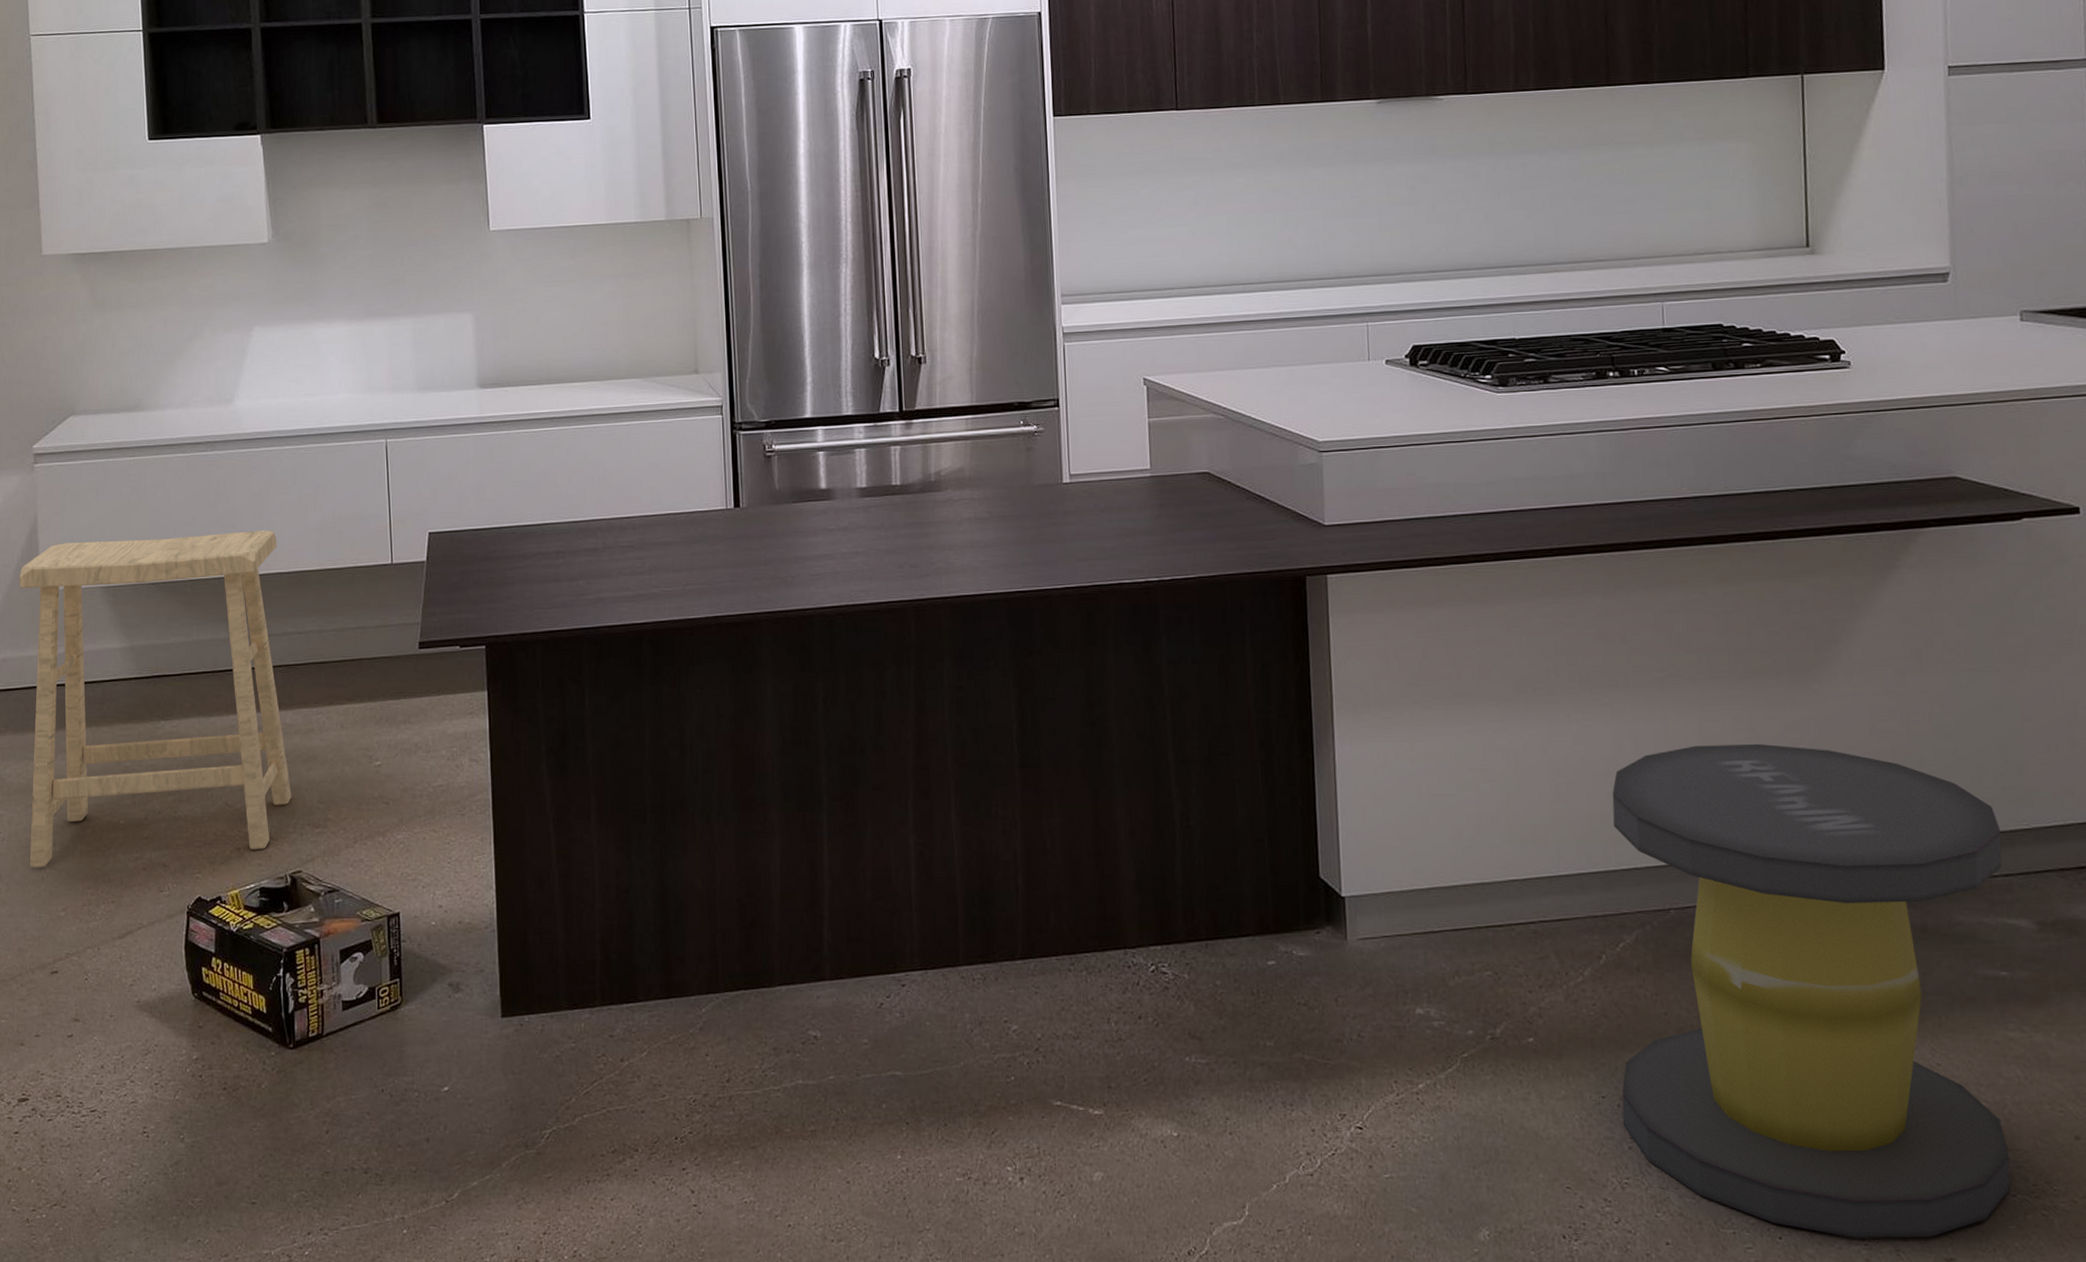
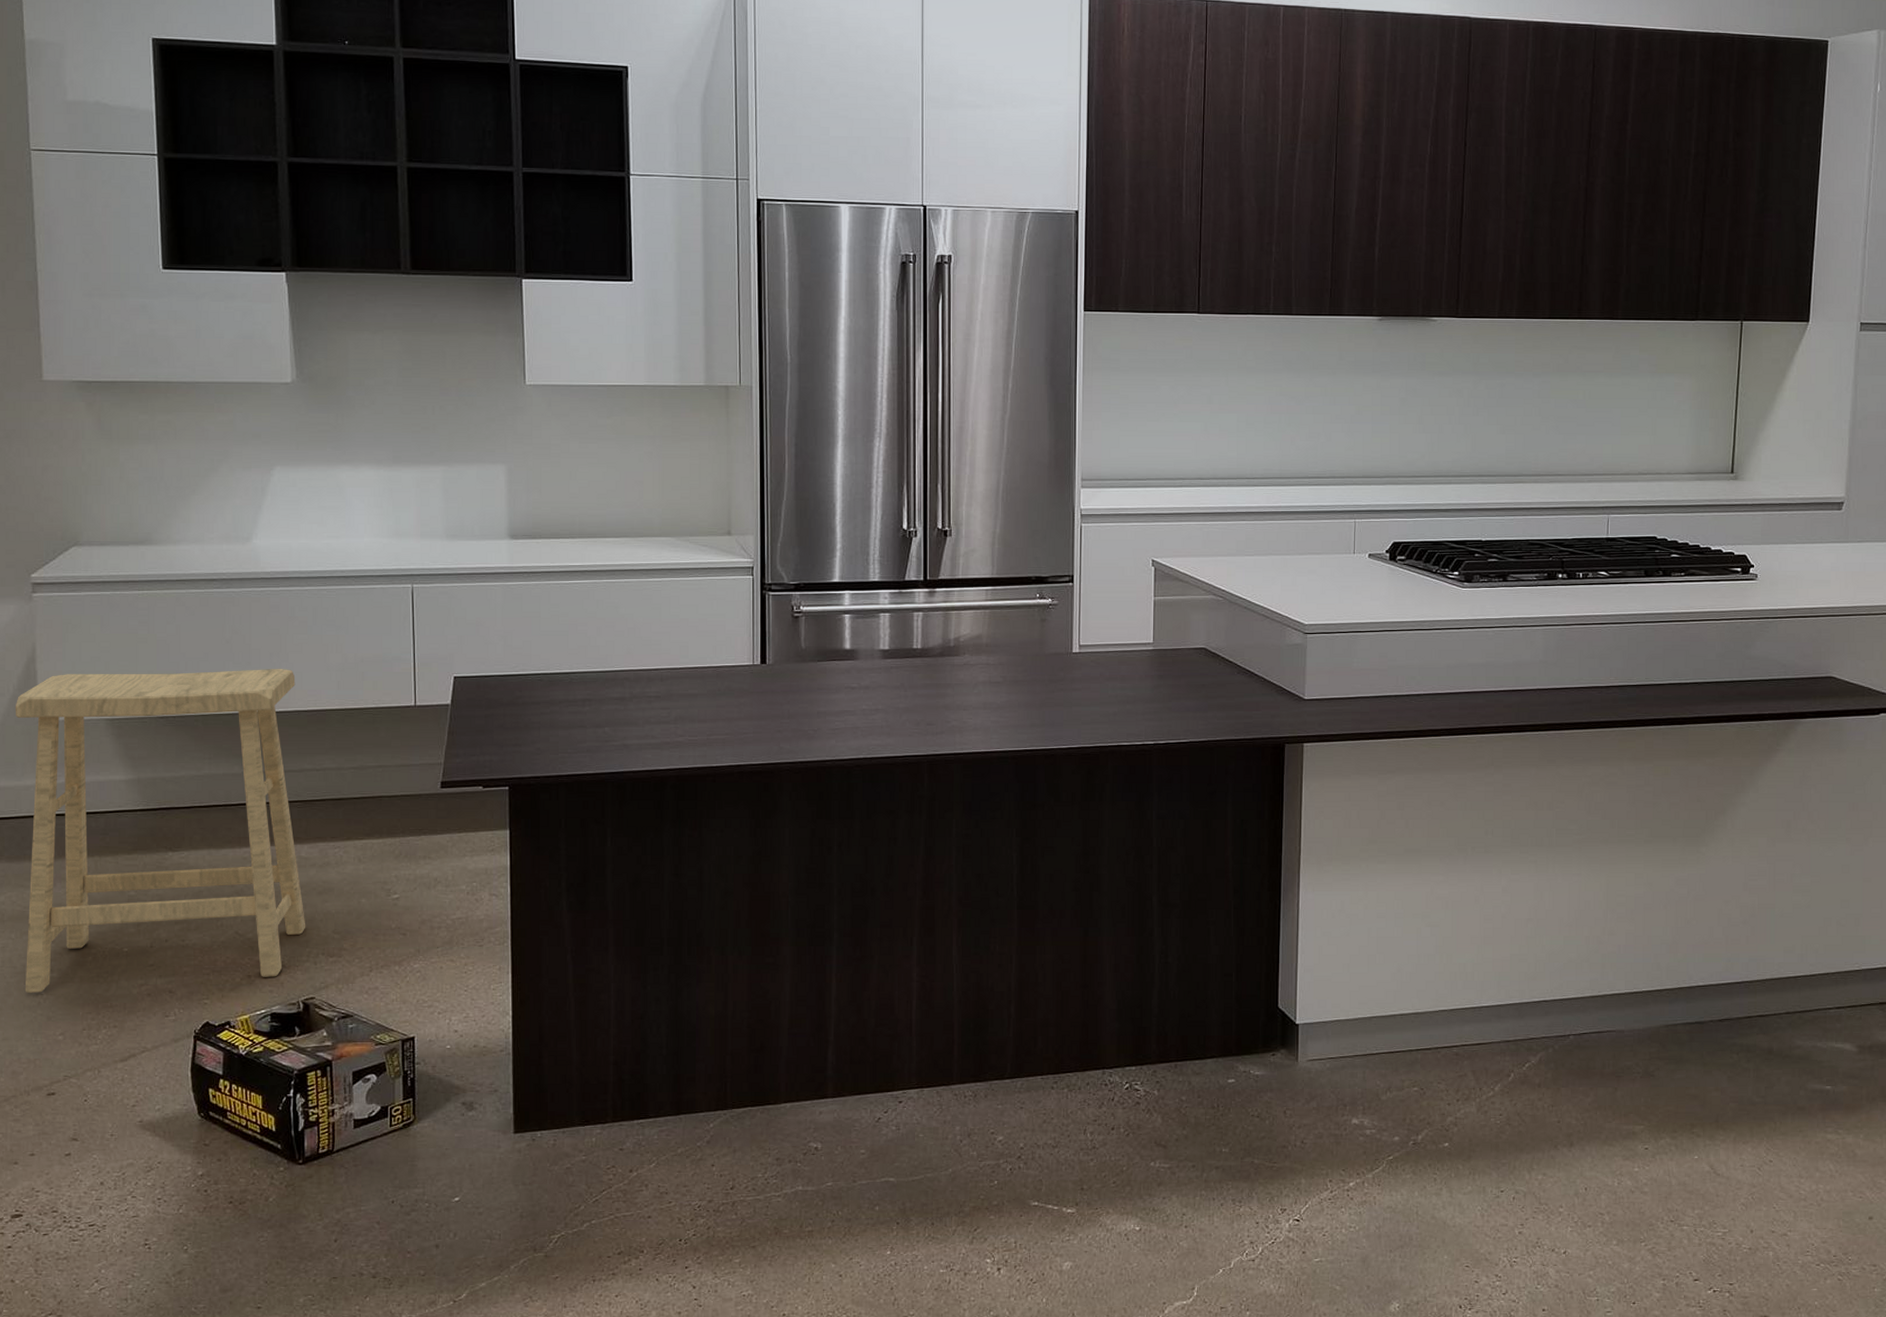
stool: present [1612,743,2010,1238] -> none [1516,897,1838,1301]

